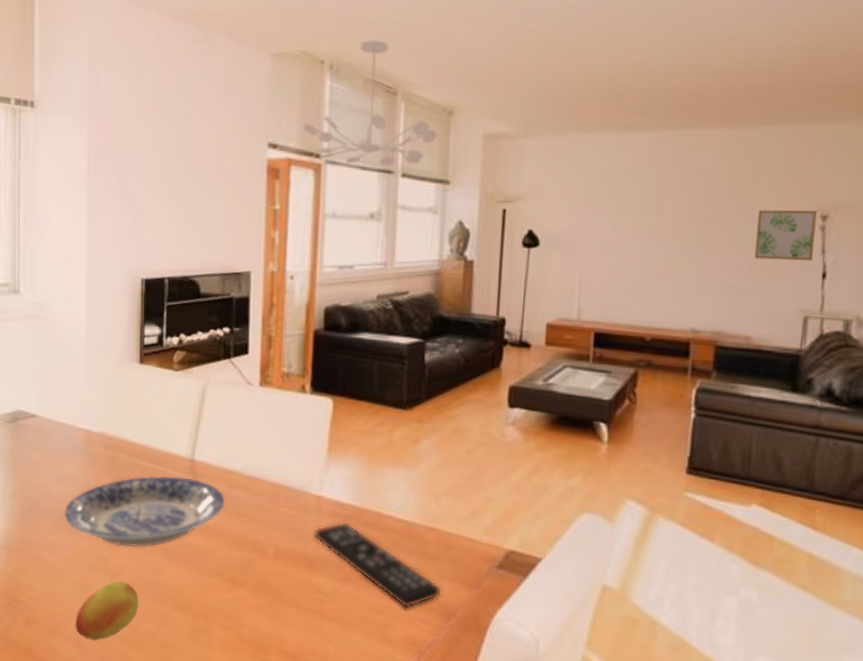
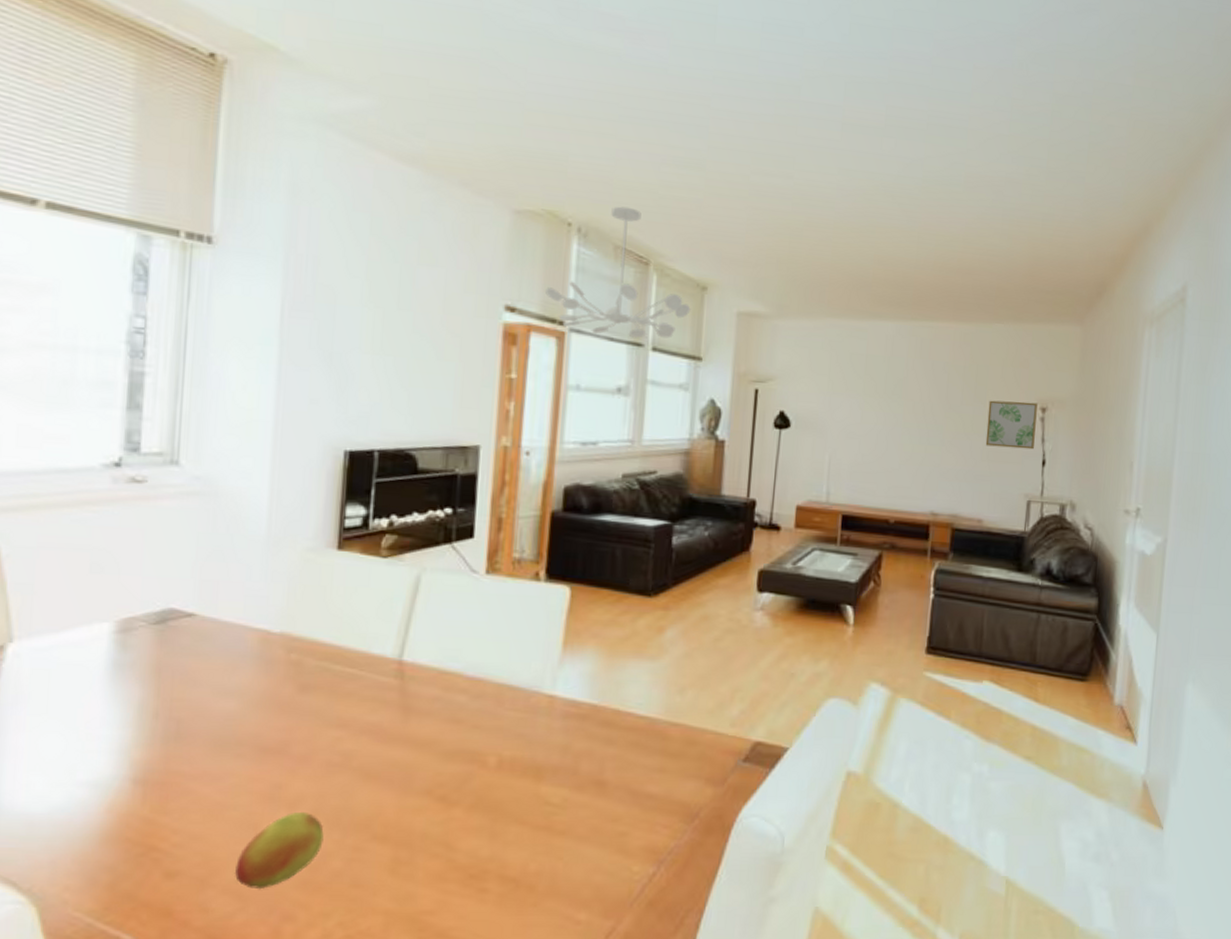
plate: present [63,475,225,548] -> none [225,681,439,770]
remote control: present [313,521,442,609] -> none [543,721,685,813]

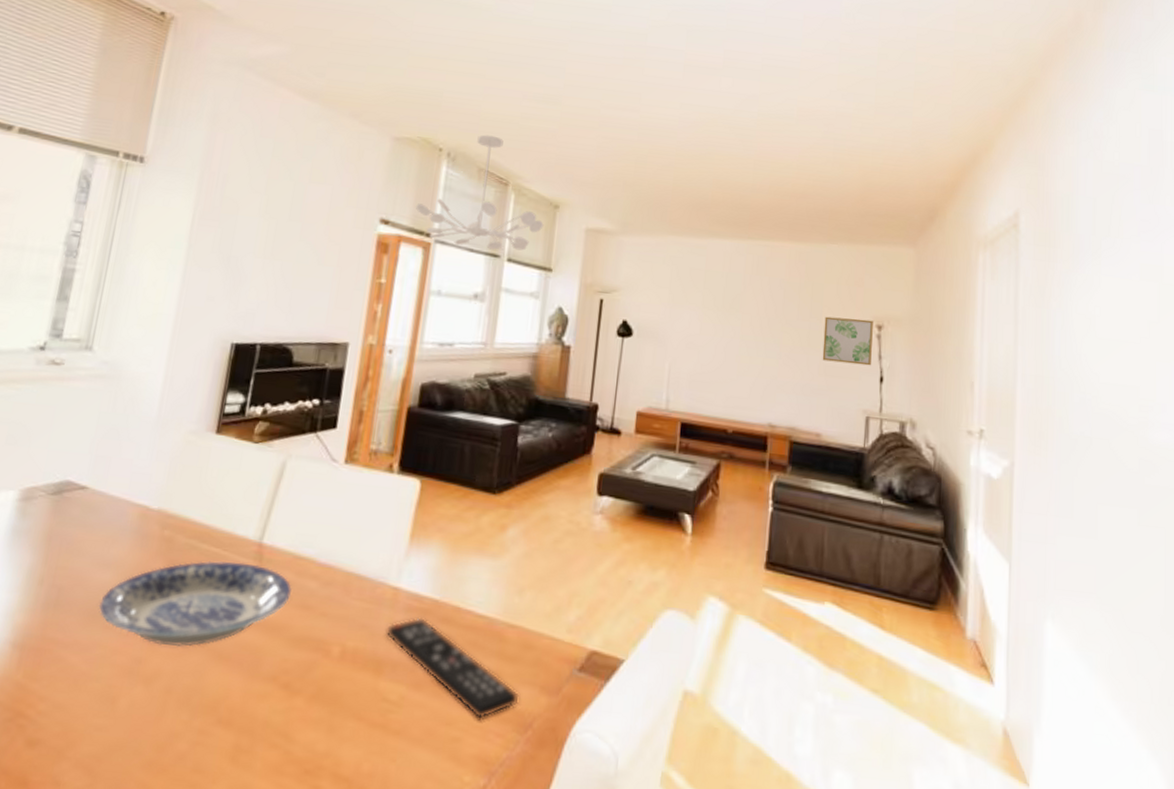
plate: none [225,681,439,770] -> present [98,560,292,647]
fruit: present [234,811,324,889] -> none [88,688,174,766]
remote control: none [543,721,685,813] -> present [385,616,519,719]

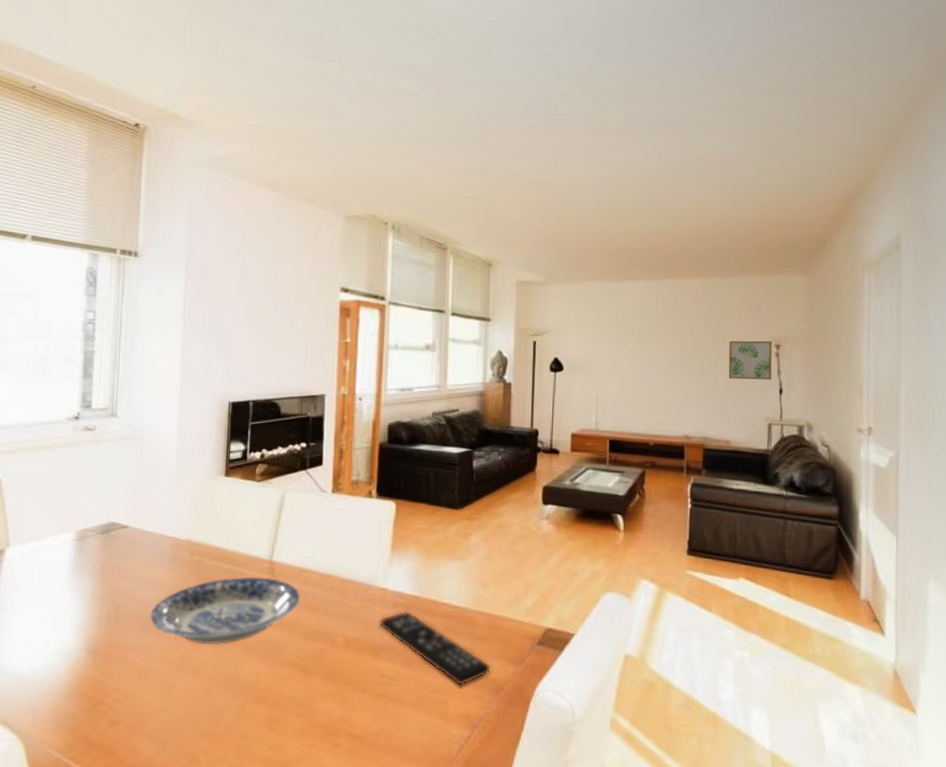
chandelier: present [416,135,544,251] -> none [370,207,480,307]

